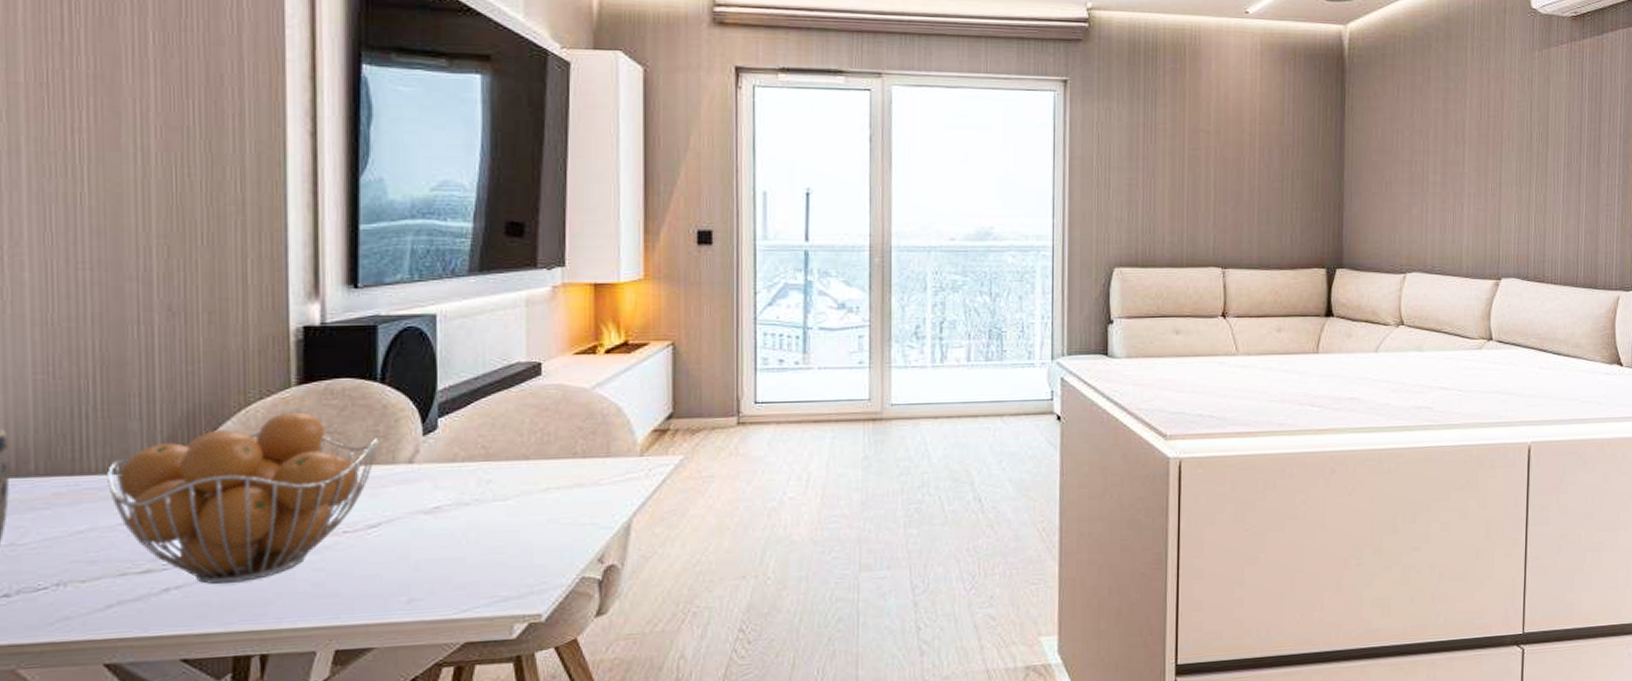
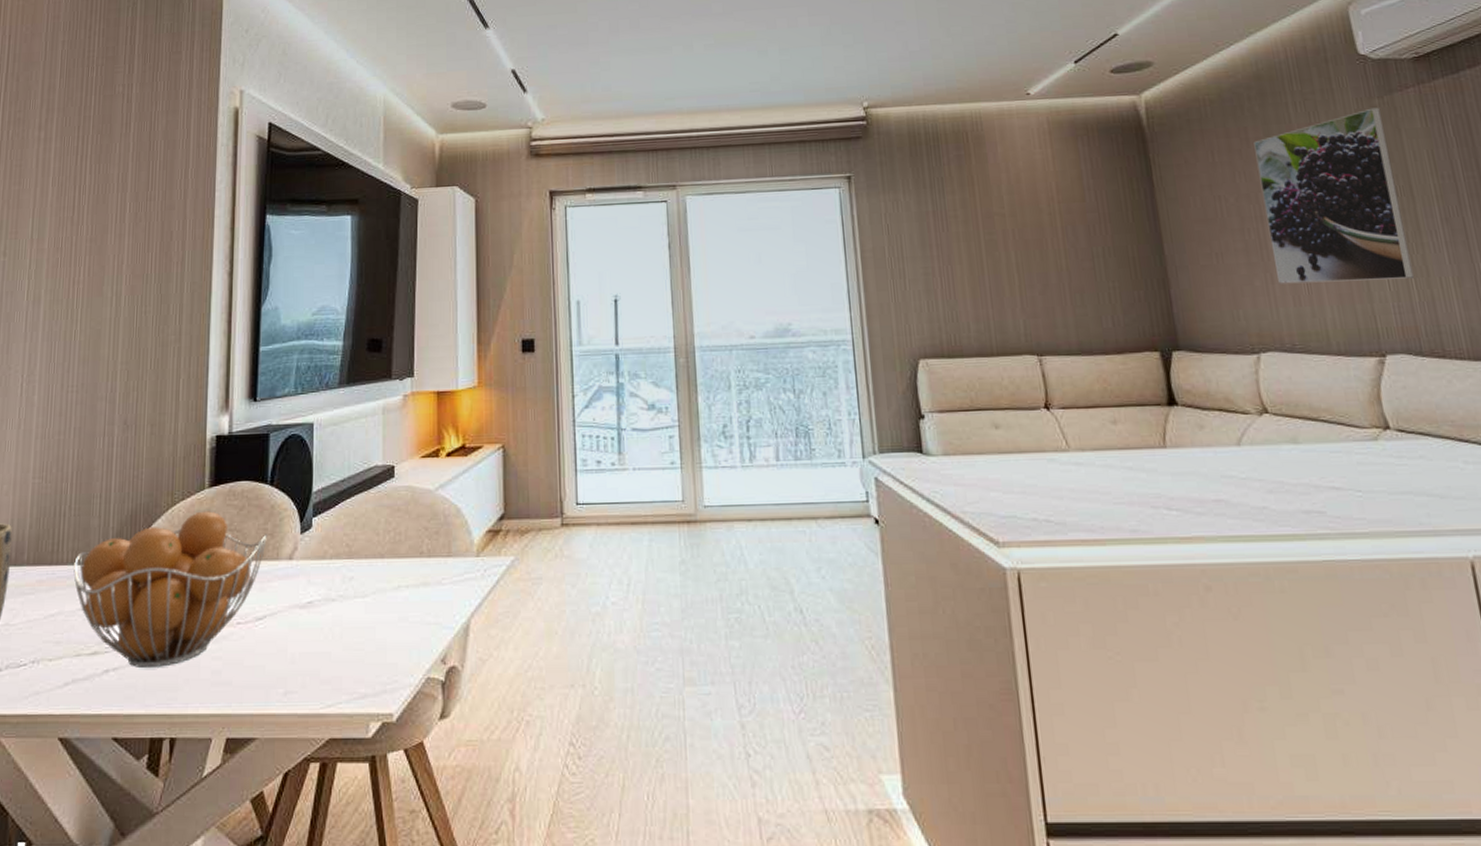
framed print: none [1430,59,1539,214] -> present [1253,107,1415,284]

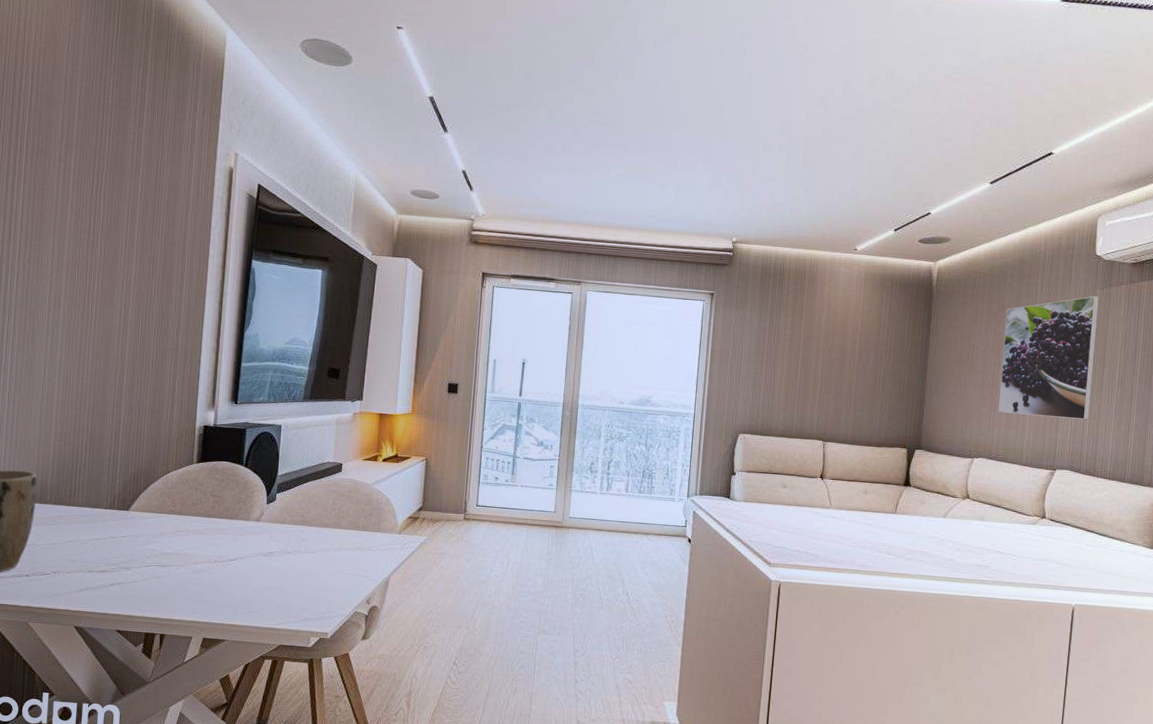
fruit basket: present [73,511,268,669] -> none [87,479,242,586]

